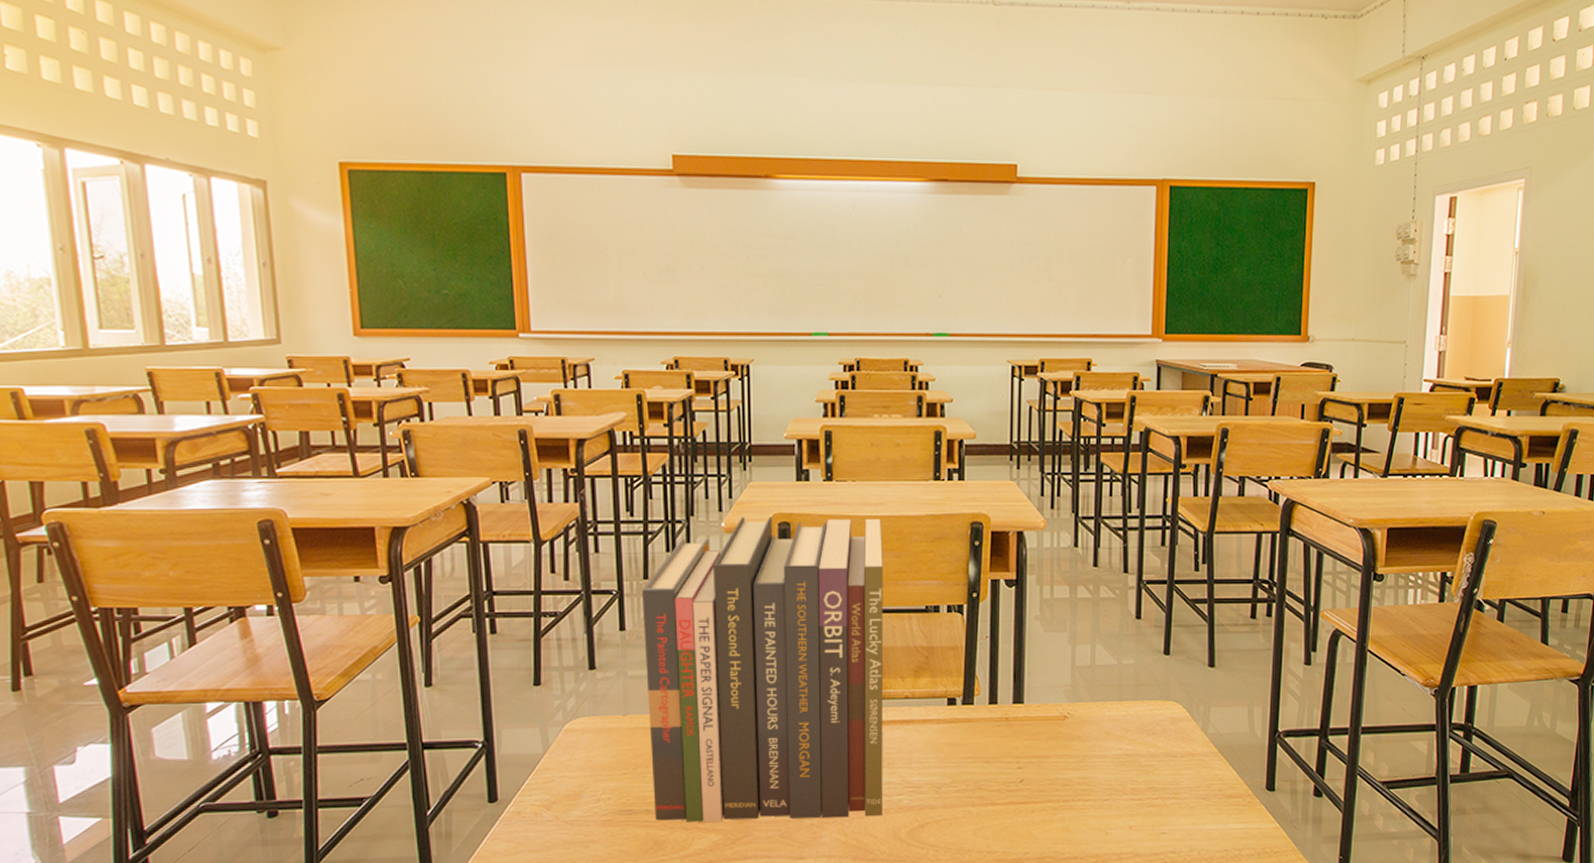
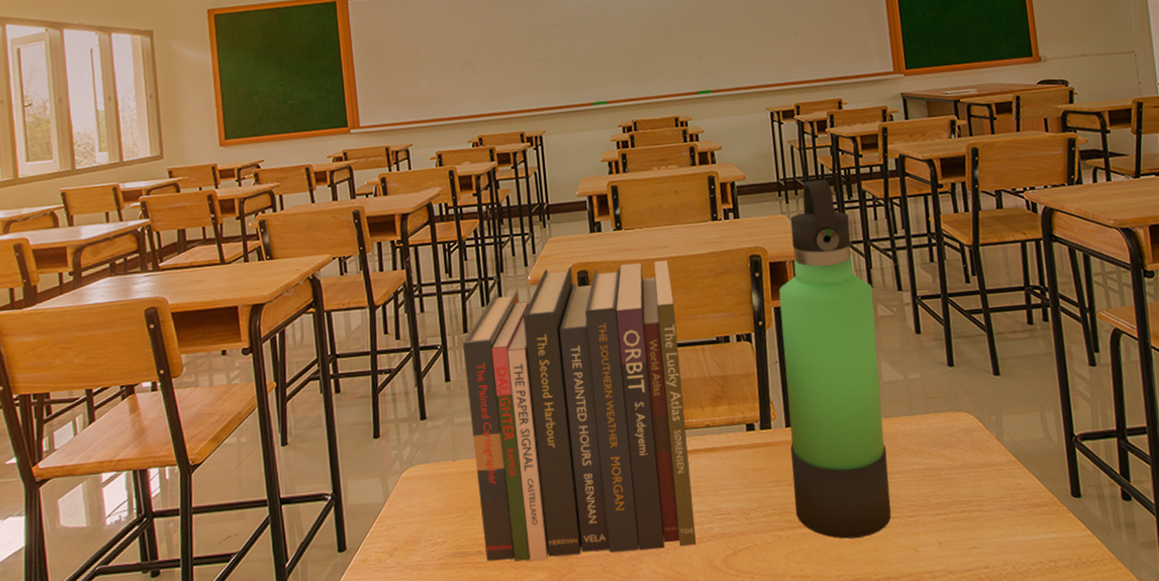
thermos bottle: none [989,447,1097,818] -> present [779,180,891,539]

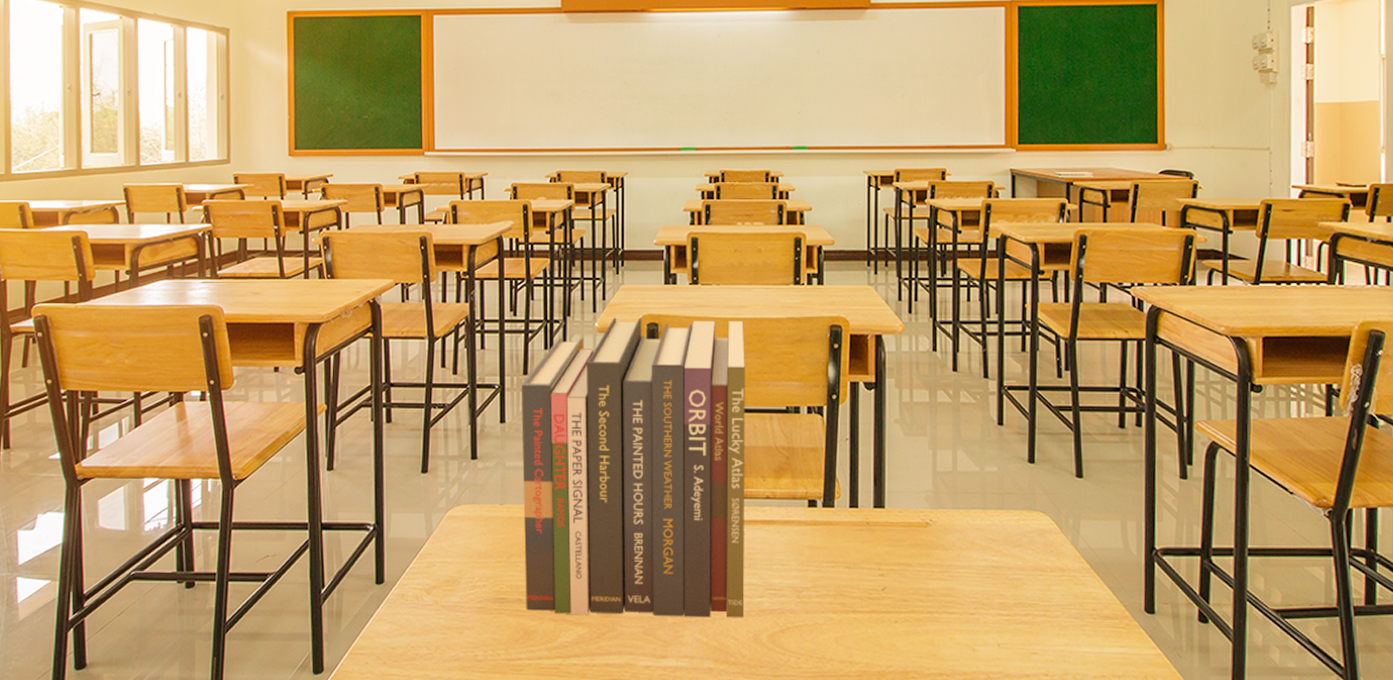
thermos bottle: present [779,180,891,539] -> none [850,253,957,629]

